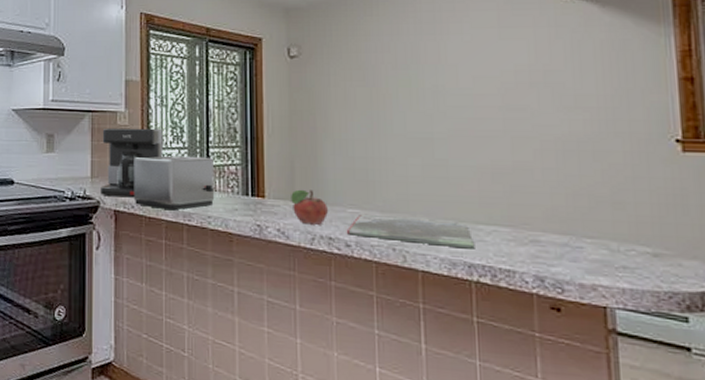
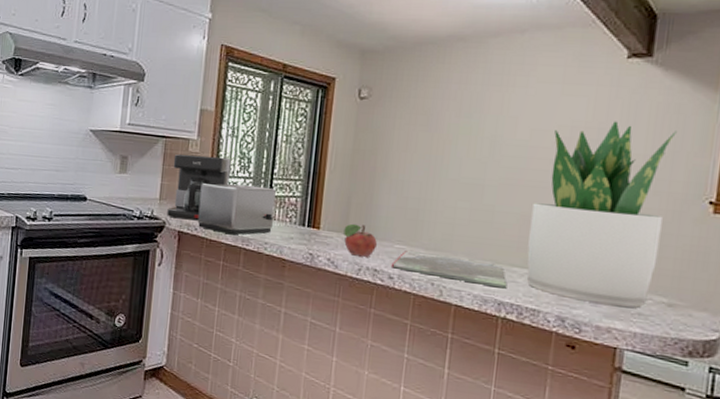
planter: none [488,62,633,262] -> present [526,121,677,308]

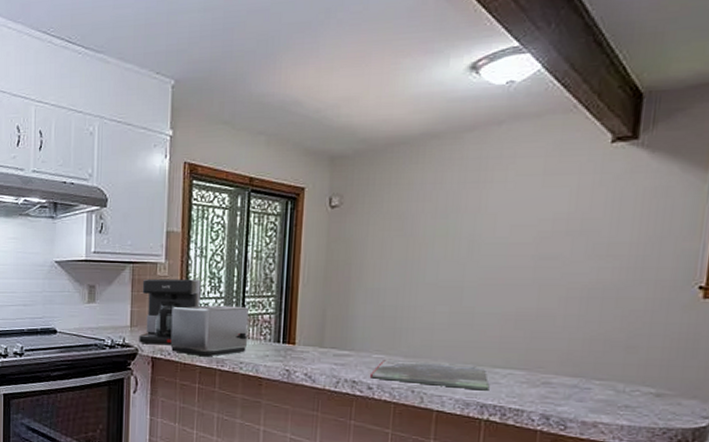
fruit: present [344,223,378,257] -> none [320,336,356,369]
planter: present [526,121,677,308] -> none [509,210,664,401]

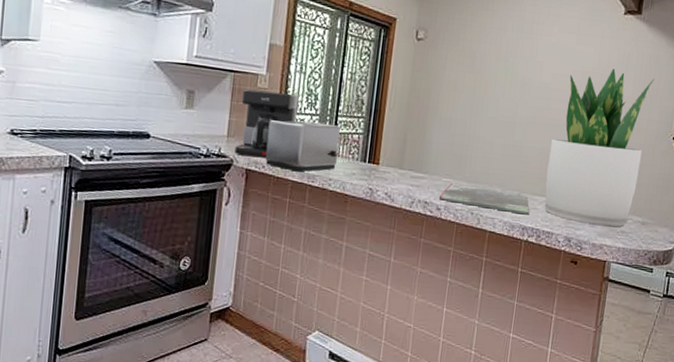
planter: none [509,210,664,401] -> present [544,68,655,227]

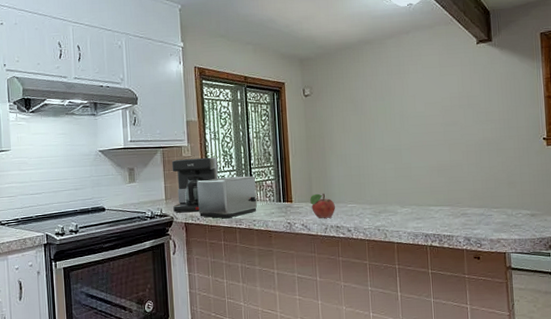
fruit: none [400,159,429,191] -> present [310,193,336,219]
magazine: present [438,184,530,215] -> none [347,207,429,224]
planter: present [544,68,655,227] -> none [435,90,520,223]

